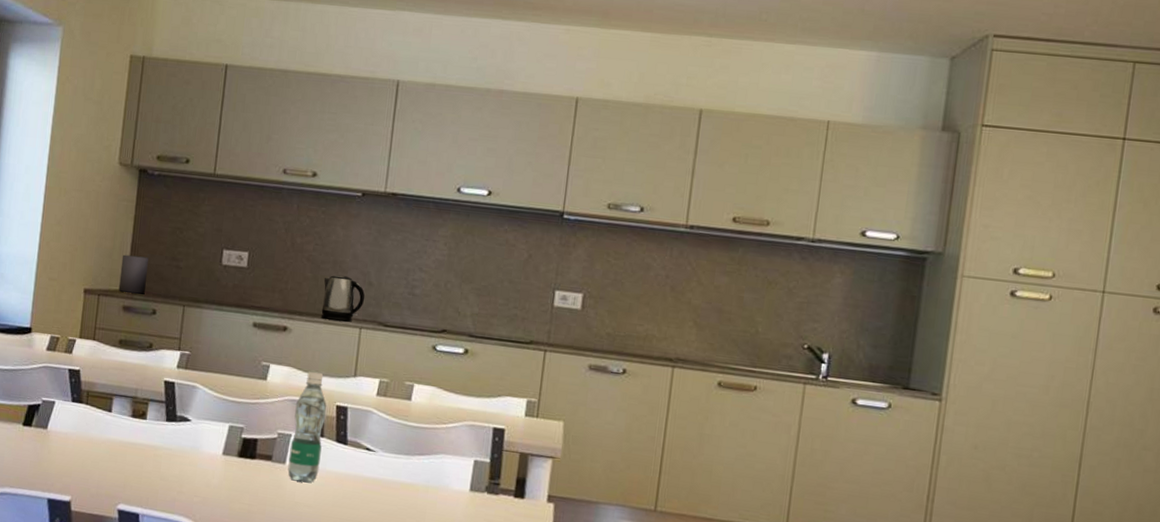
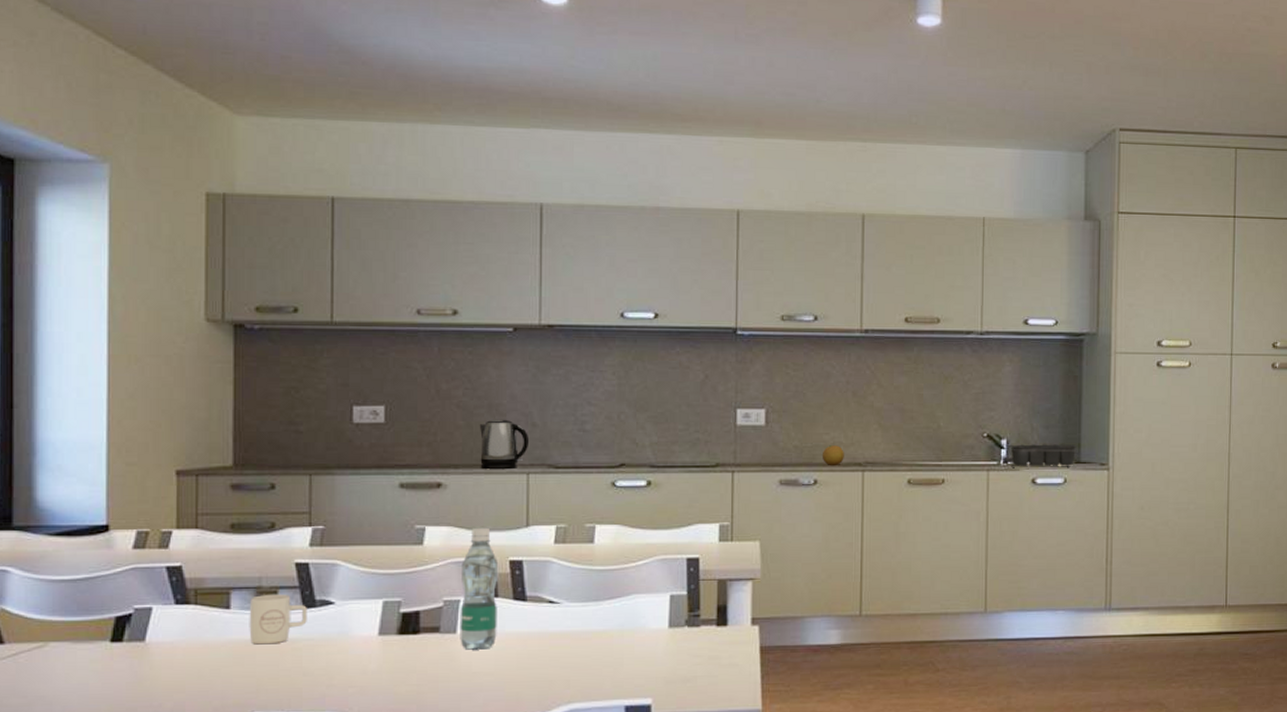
canister: present [118,254,148,295] -> none [222,425,258,469]
mug: none [123,404,170,448] -> present [249,593,307,645]
fruit: none [634,337,656,359] -> present [823,445,844,466]
dish rack: none [821,359,907,392] -> present [1002,443,1077,467]

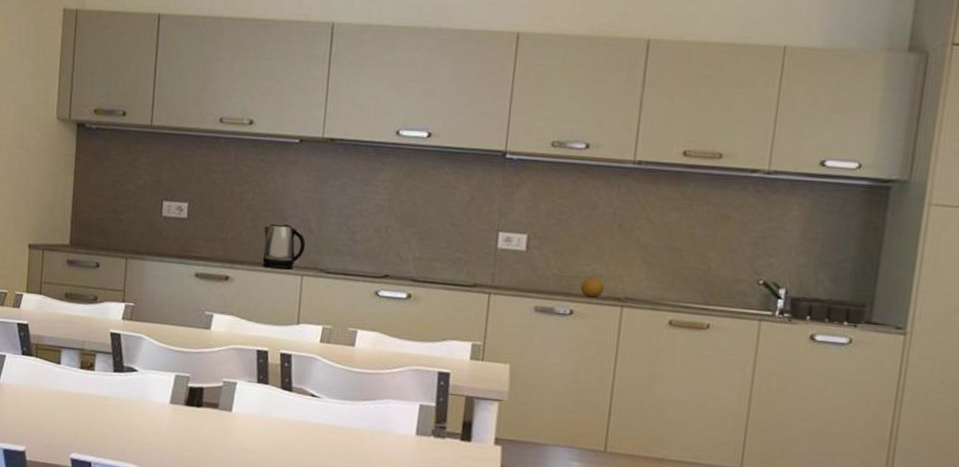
mug: present [249,593,307,645] -> none [73,356,117,399]
bottle: present [460,527,499,650] -> none [234,320,271,430]

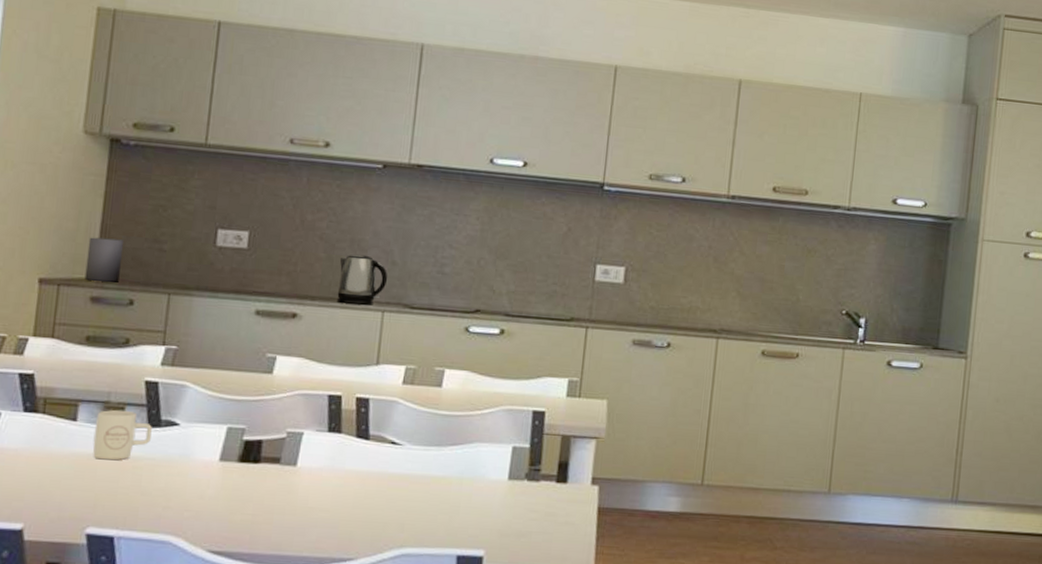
canister: none [62,209,90,249] -> present [84,237,123,284]
mug: none [73,356,117,399] -> present [92,410,152,461]
fruit: present [581,277,604,299] -> none [678,309,700,331]
dish rack: present [777,295,869,327] -> none [859,324,936,352]

